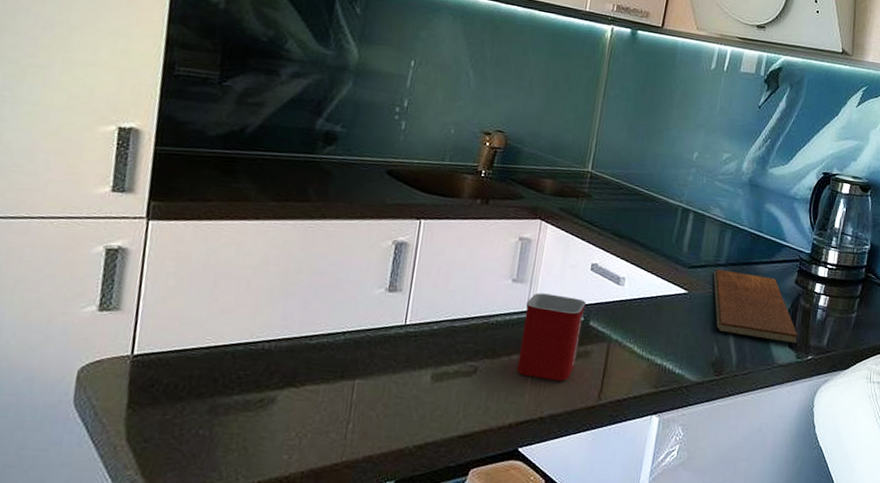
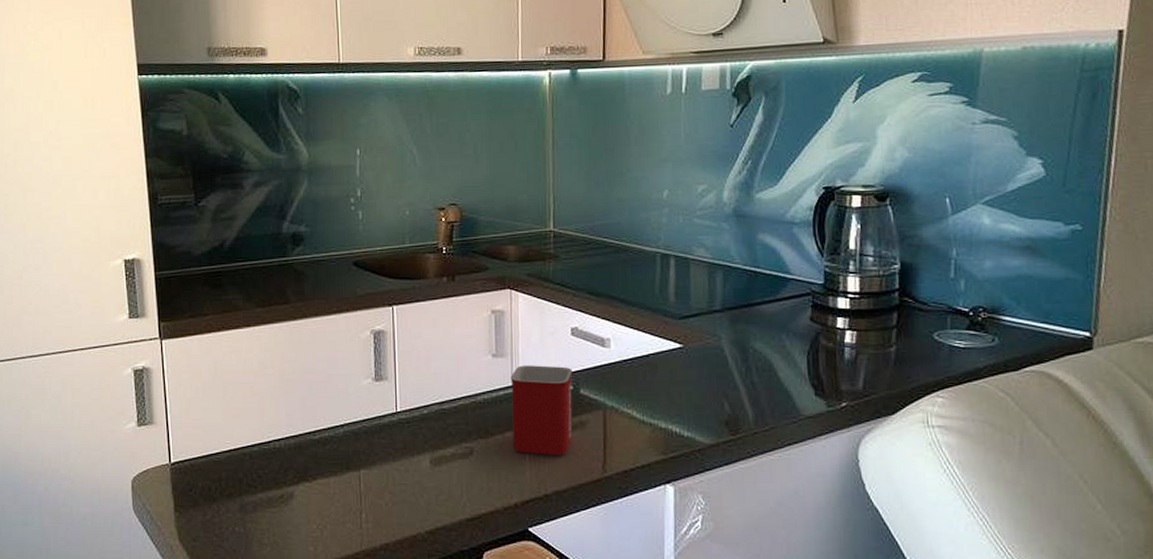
chopping board: present [713,268,798,343] -> none [709,315,825,390]

